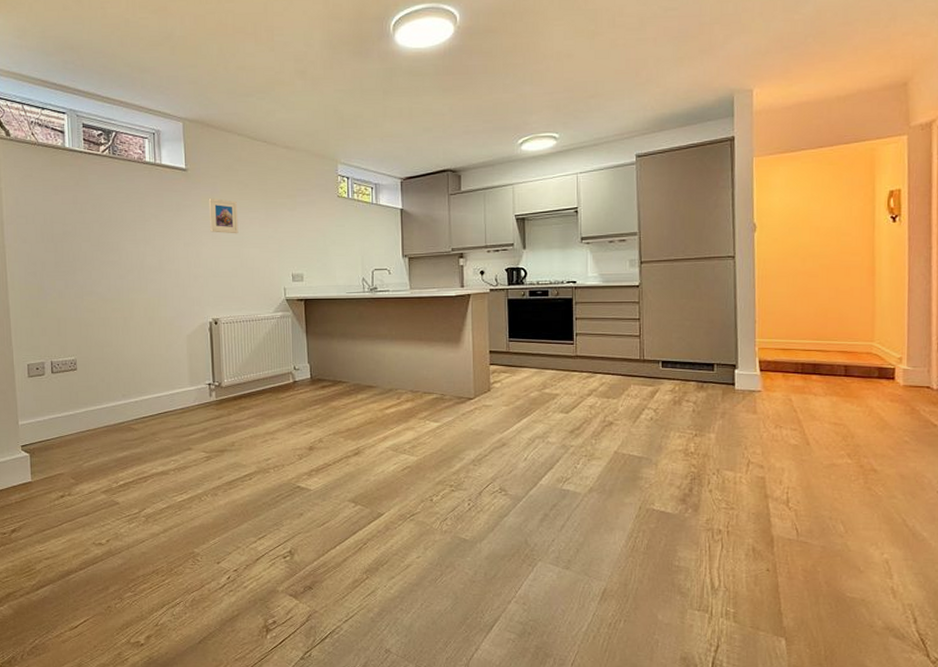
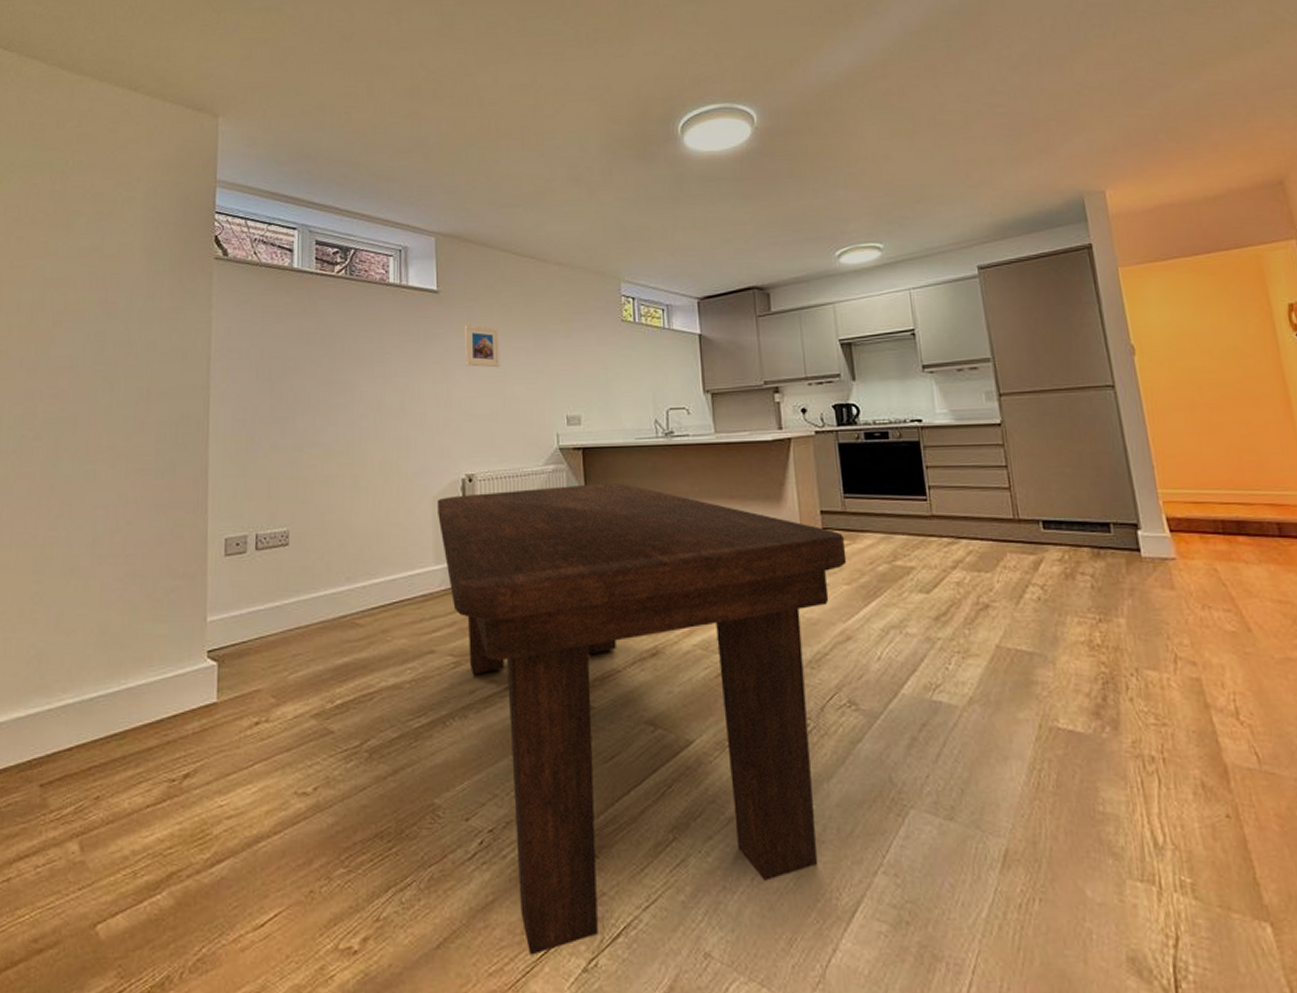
dining table: none [190,327,507,649] -> present [436,483,847,956]

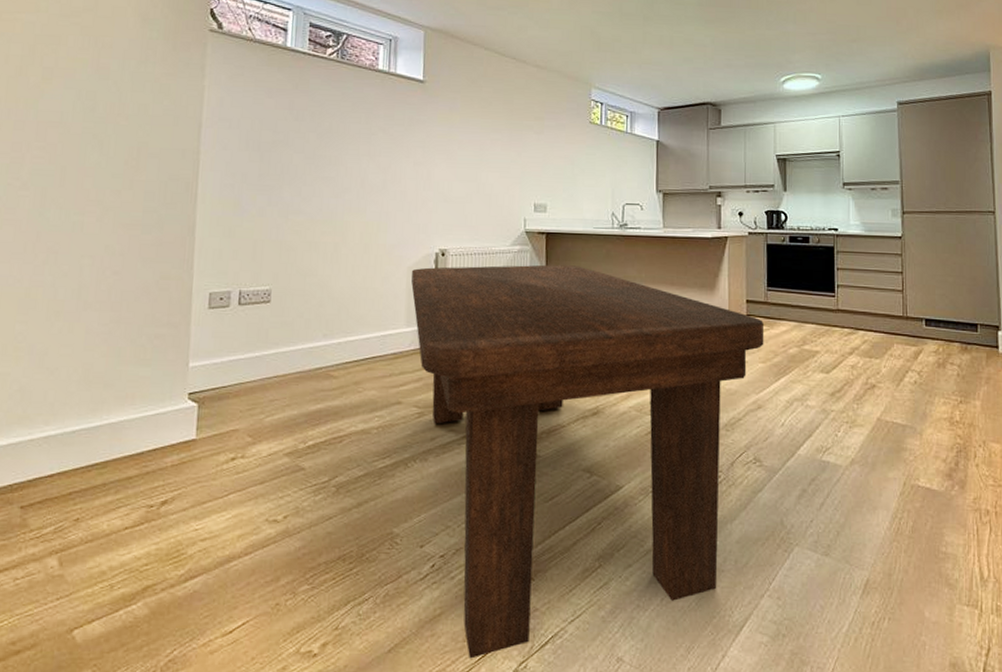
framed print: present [464,324,501,368] -> none [445,114,479,156]

